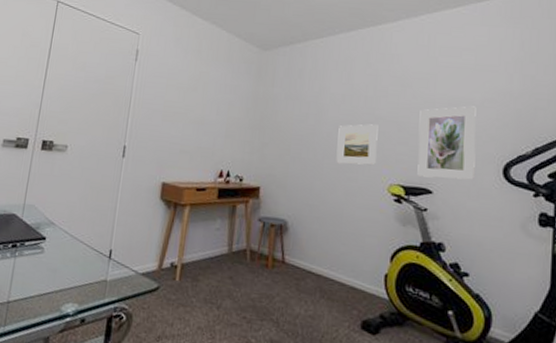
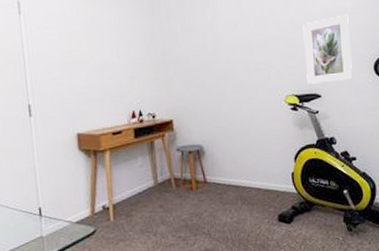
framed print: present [336,124,379,165] -> none [235,44,272,85]

